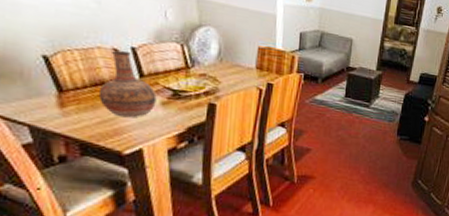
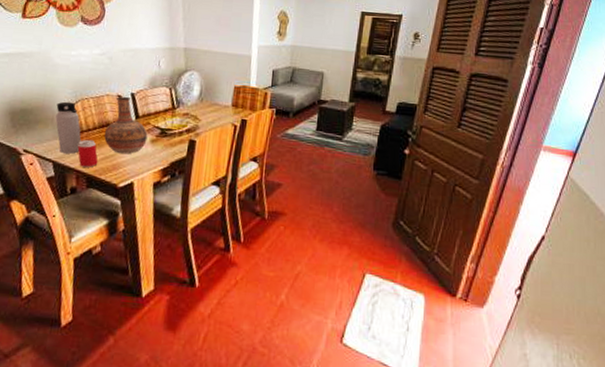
water bottle: none [25,52,67,117] -> present [55,101,82,154]
beverage can: none [63,99,94,133] -> present [77,139,98,168]

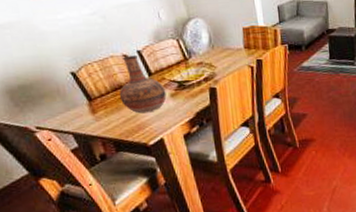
water bottle: present [55,101,82,154] -> none [58,69,98,123]
beverage can: present [77,139,98,168] -> none [94,104,121,133]

